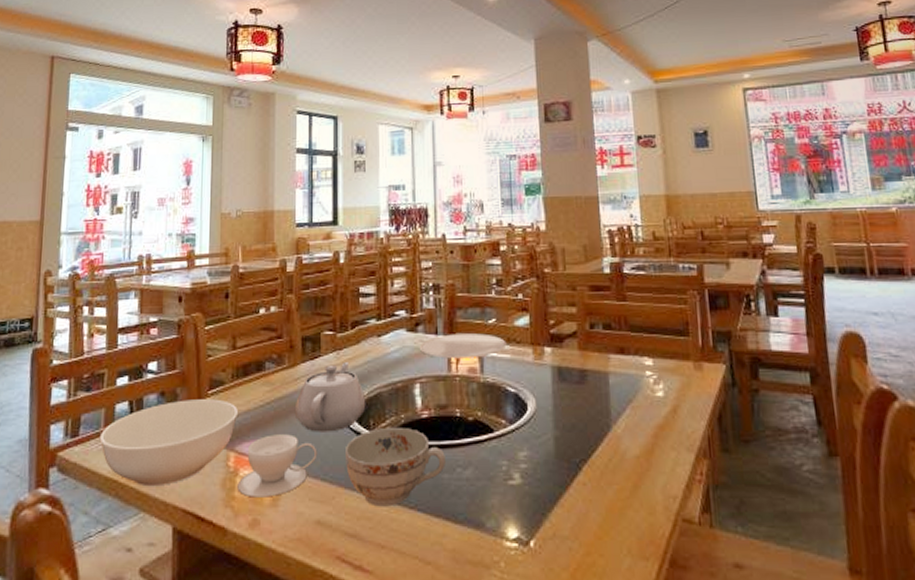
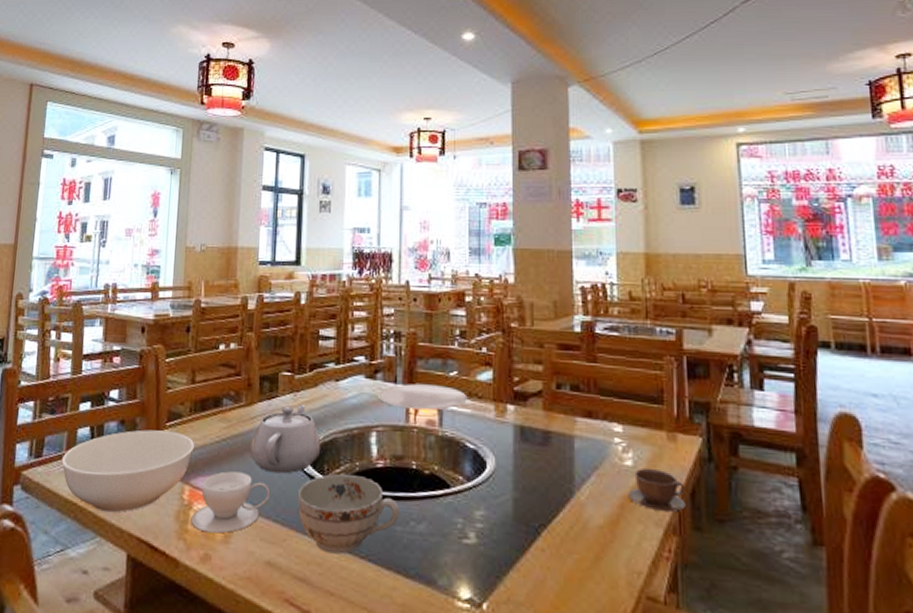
teacup: none [661,397,714,438] -> present [628,467,686,513]

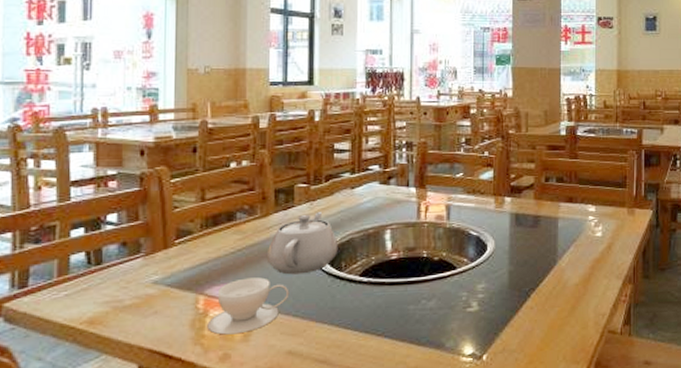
bowl: present [61,429,195,513] -> none [52,248,208,331]
teacup: present [297,473,399,555] -> none [316,267,412,336]
plate: present [377,384,468,411] -> none [390,186,472,208]
teacup: present [628,467,686,513] -> none [598,236,639,268]

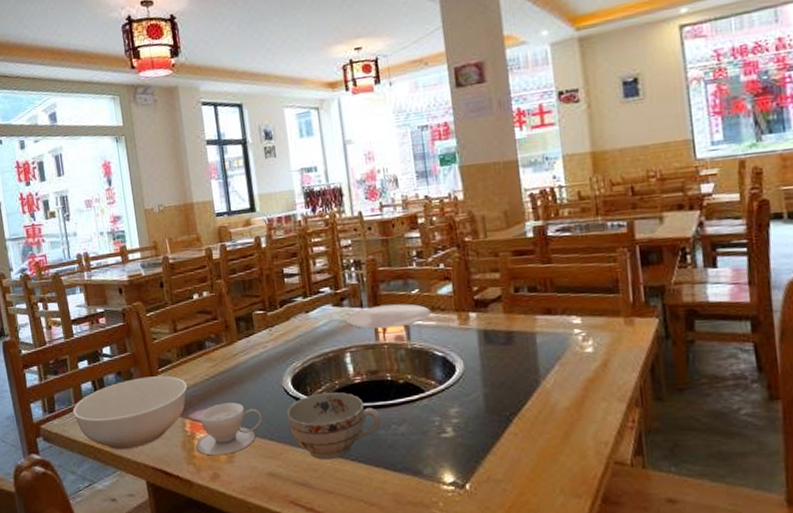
bowl: none [52,248,208,331] -> present [72,375,188,450]
teapot: present [266,211,339,275] -> none [236,336,302,400]
teacup: none [316,267,412,336] -> present [286,392,381,460]
plate: none [390,186,472,208] -> present [346,303,431,329]

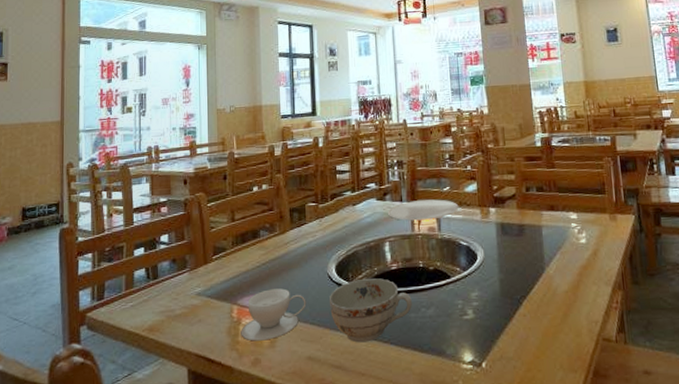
bowl: present [72,375,188,450] -> none [122,263,239,338]

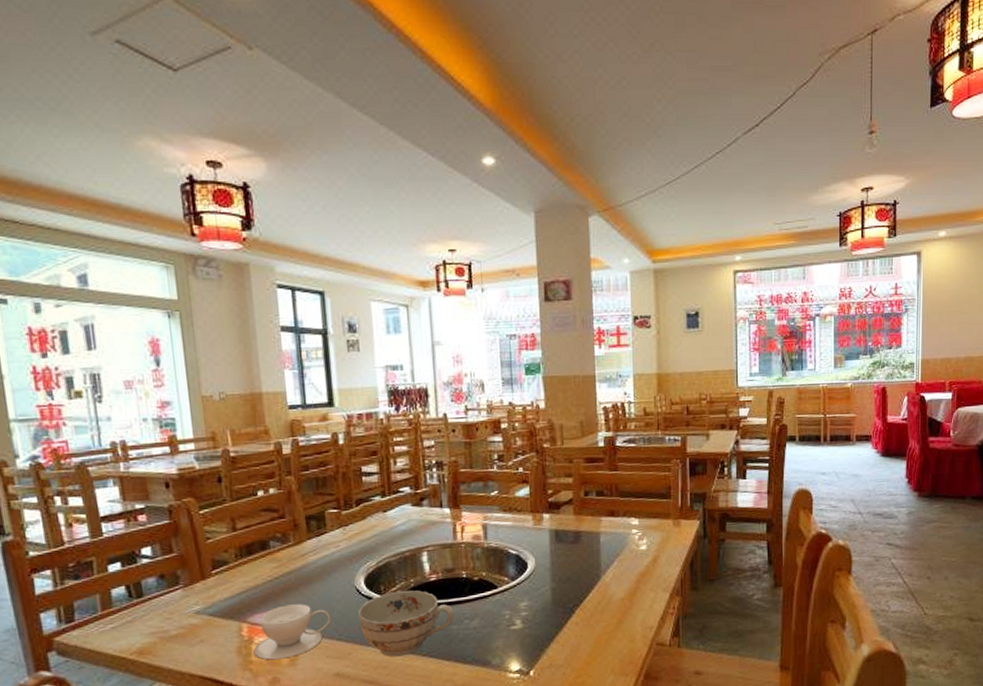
plate: present [387,199,459,221] -> none [424,504,508,529]

